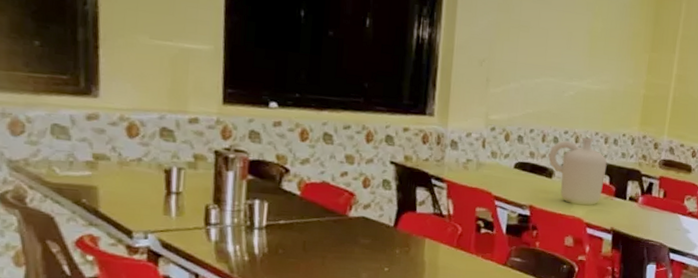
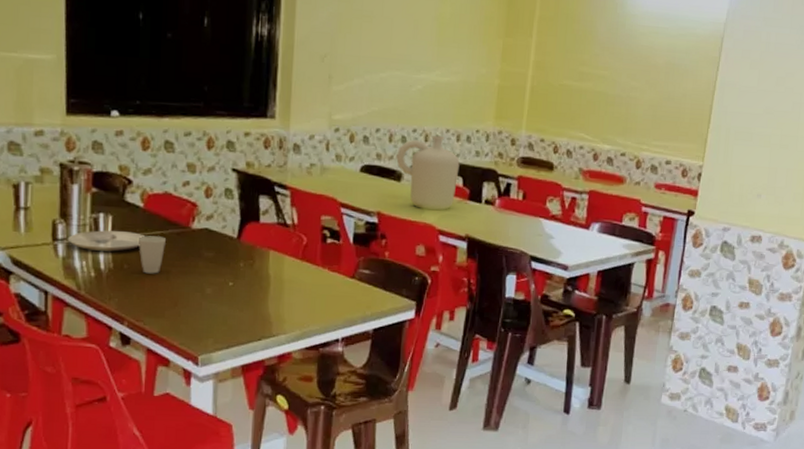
plate: none [221,216,302,237] -> present [67,230,146,252]
cup: none [293,222,322,259] -> present [138,235,166,274]

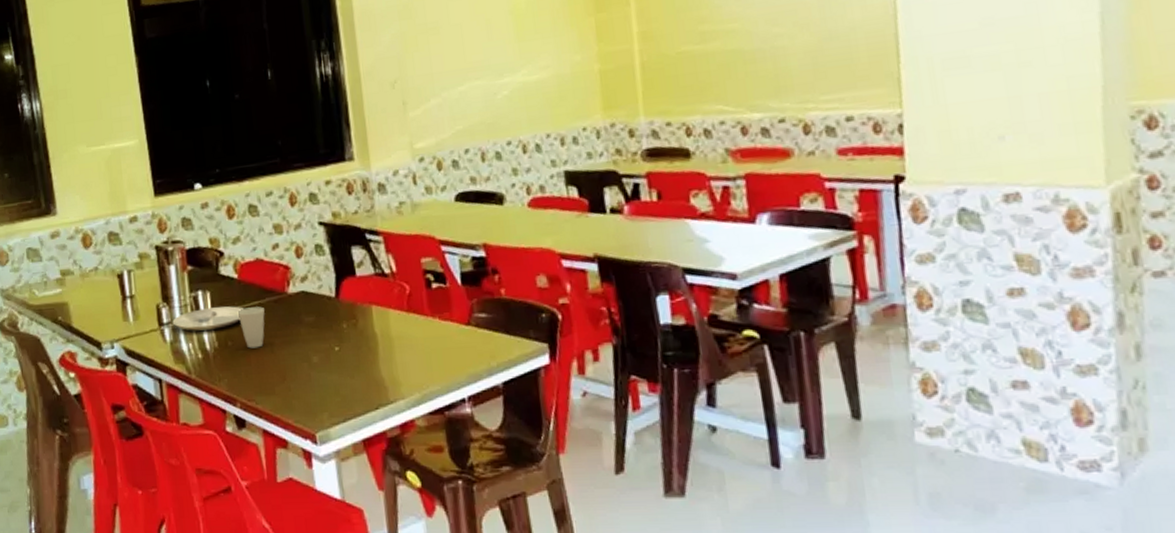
water jug: present [396,135,460,211] -> none [493,142,572,233]

